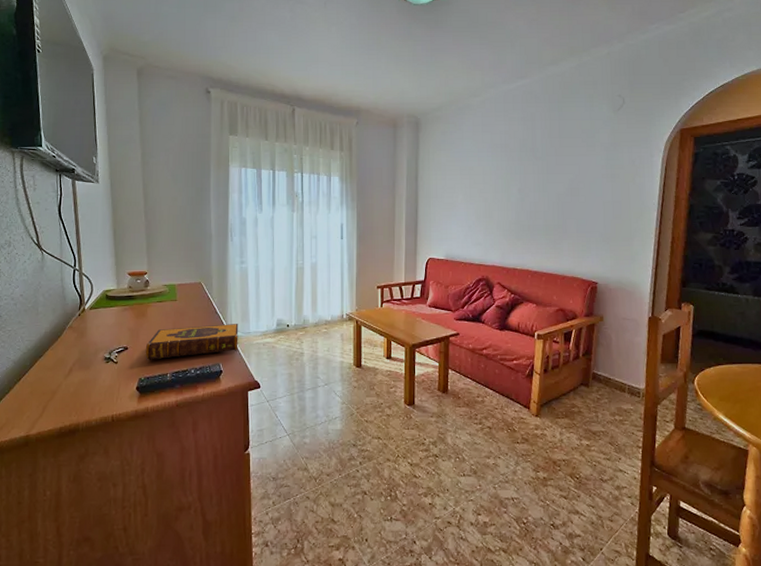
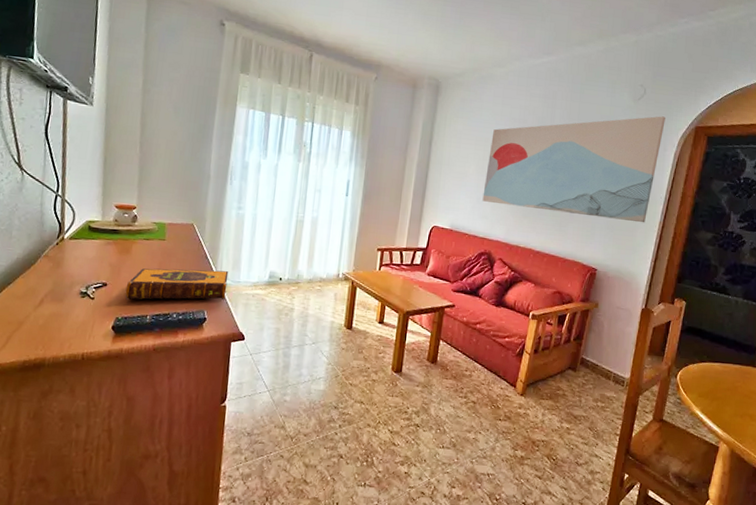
wall art: none [473,123,648,232] -> present [482,116,666,223]

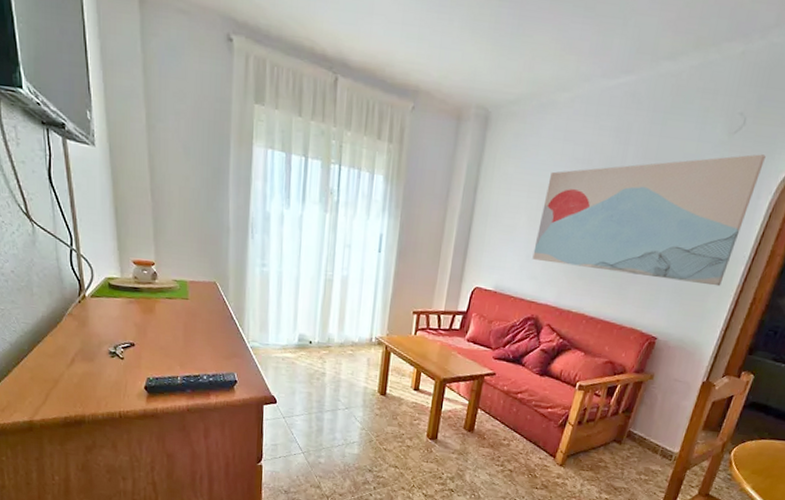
hardback book: present [125,268,229,300] -> none [153,329,256,362]

